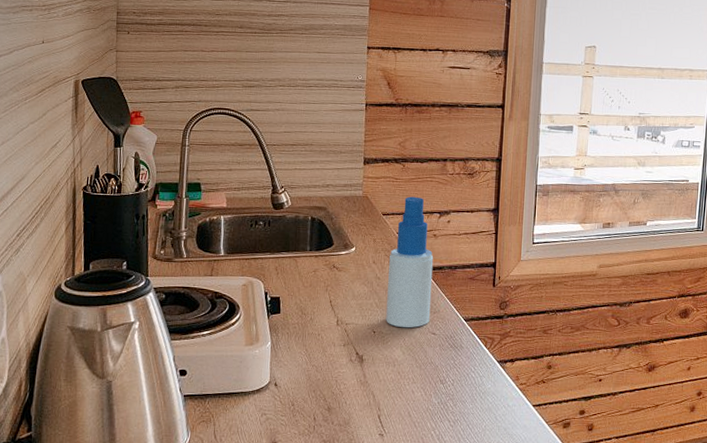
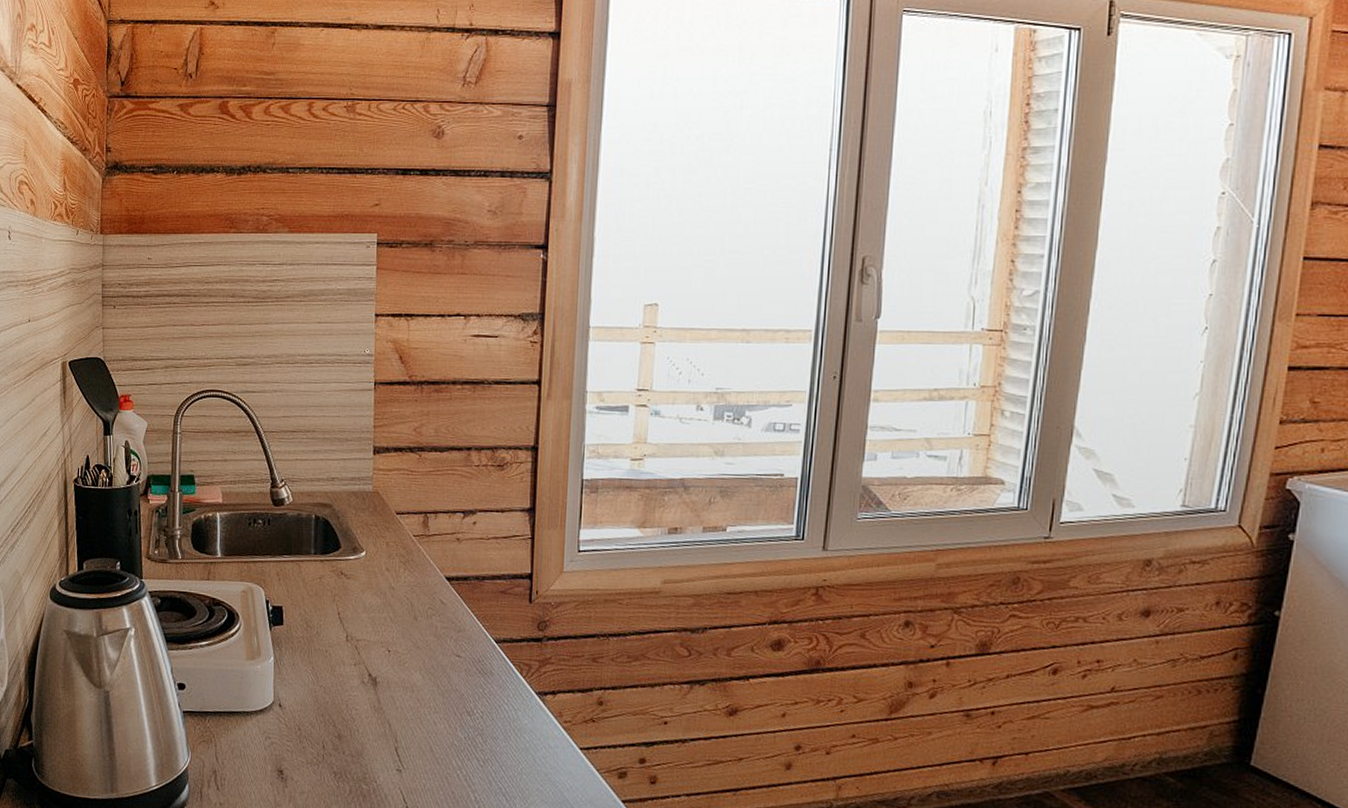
spray bottle: present [386,196,434,328] -> none [402,492,457,648]

